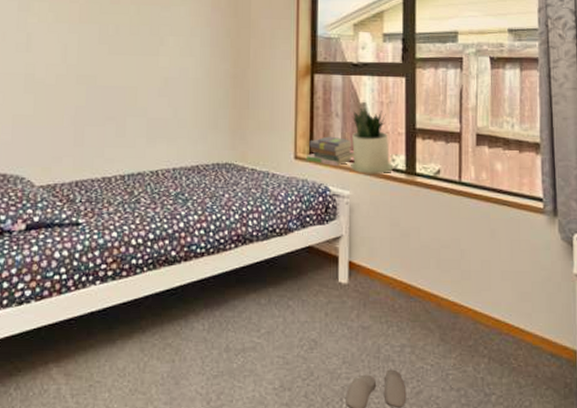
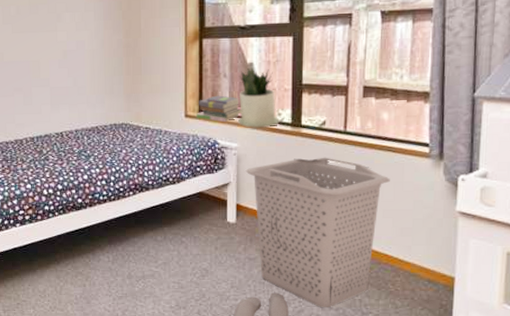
laundry basket: none [358,209,507,389] -> present [245,157,390,308]

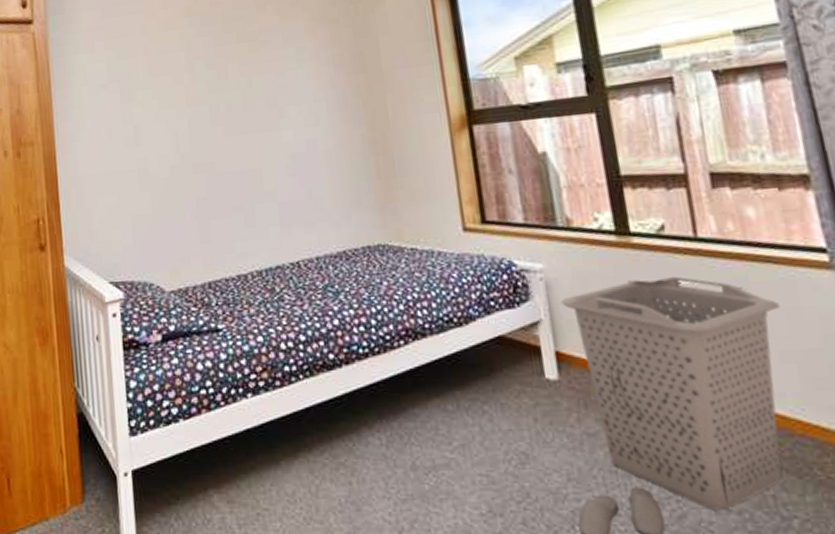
books: present [195,95,242,123] -> none [477,198,542,236]
planter: present [237,67,281,128] -> none [529,158,599,241]

